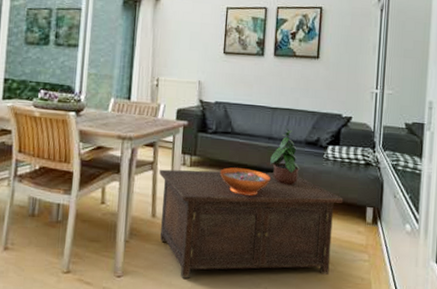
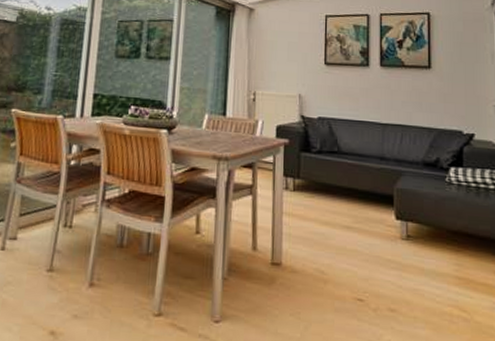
cabinet: present [159,169,344,279] -> none [259,194,474,326]
decorative bowl: present [220,167,270,196] -> none [327,192,385,226]
potted plant: present [270,128,300,186] -> none [384,146,419,215]

